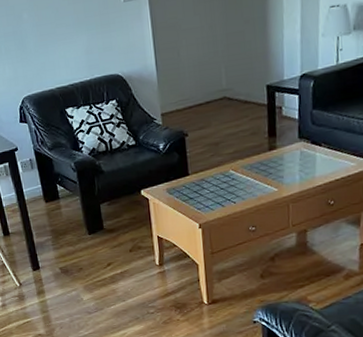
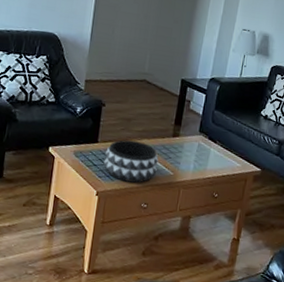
decorative bowl: none [198,164,259,209] -> present [103,139,159,183]

